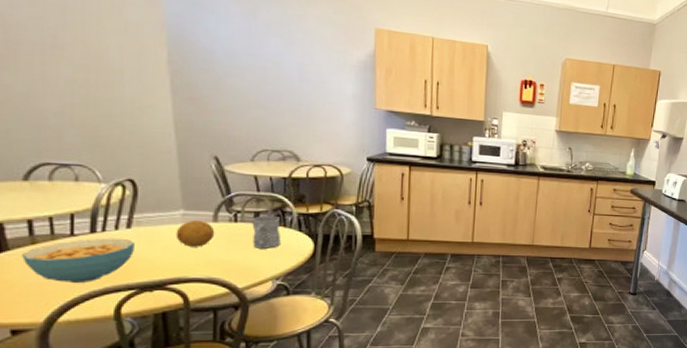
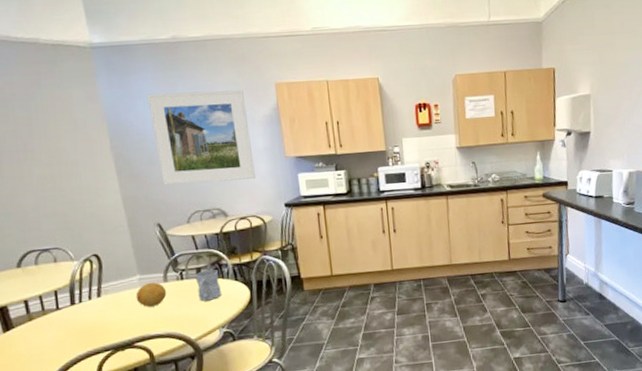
cereal bowl: present [22,237,134,282] -> none [23,307,106,351]
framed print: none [222,10,339,125] -> present [147,90,255,185]

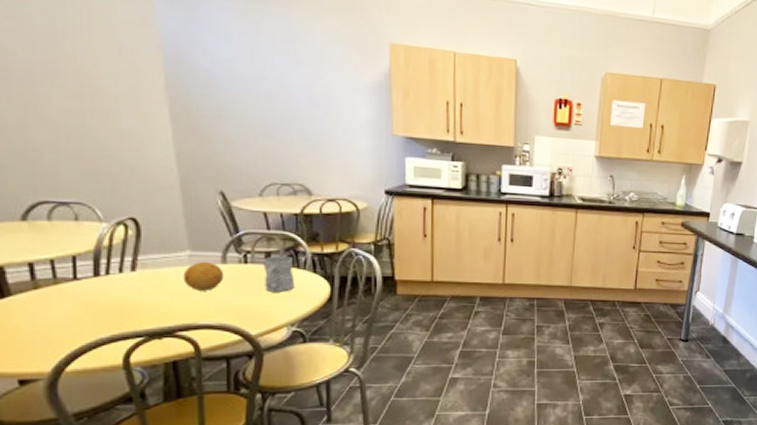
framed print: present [147,90,255,185] -> none [221,27,352,155]

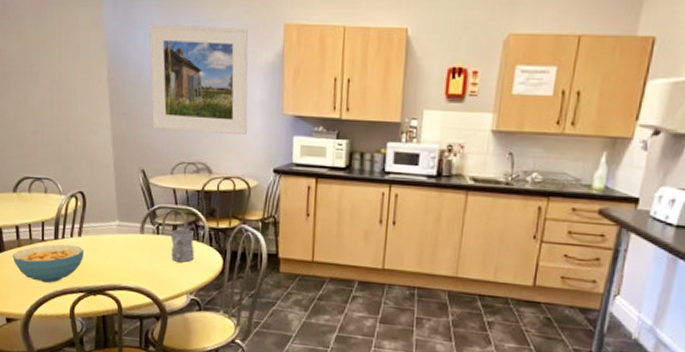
cereal bowl: none [25,281,140,330] -> present [13,244,84,283]
fruit: present [183,262,224,291] -> none [112,231,142,257]
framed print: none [221,27,352,155] -> present [148,24,249,135]

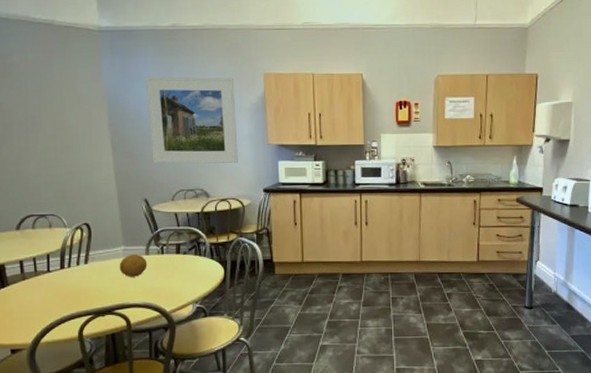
cereal bowl: present [13,244,84,283] -> none [17,272,90,310]
fruit: none [112,231,142,257] -> present [119,254,148,277]
mug: present [171,228,194,263] -> none [175,246,197,276]

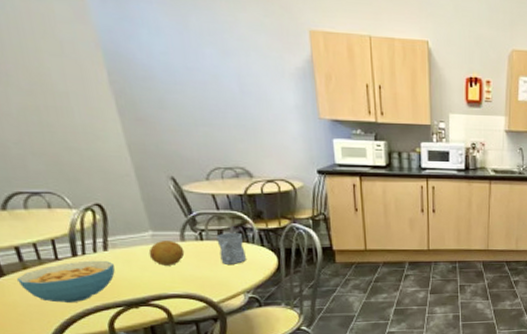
cereal bowl: none [17,272,90,310] -> present [17,260,115,303]
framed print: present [145,77,238,164] -> none [152,22,285,139]
mug: none [175,246,197,276] -> present [216,232,246,264]

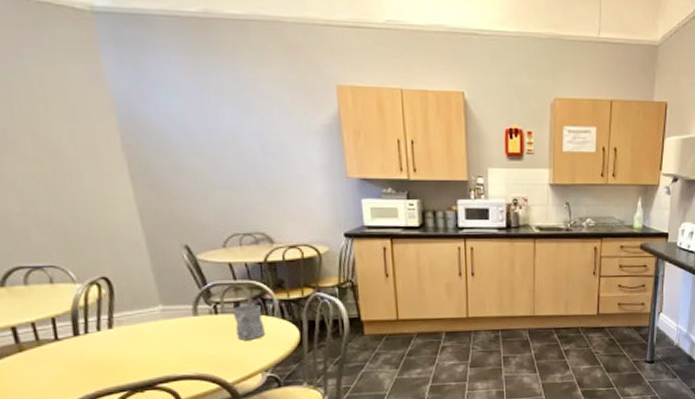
cereal bowl: present [17,260,115,303] -> none [12,339,120,388]
fruit: present [149,241,185,266] -> none [157,315,197,344]

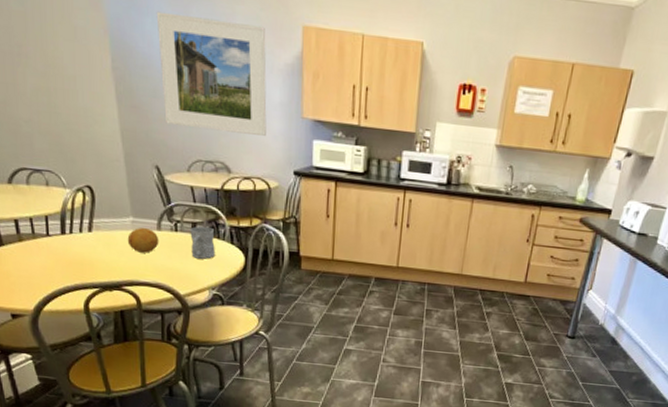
fruit: none [157,315,197,344] -> present [127,228,159,253]
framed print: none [170,82,309,201] -> present [156,11,267,136]

